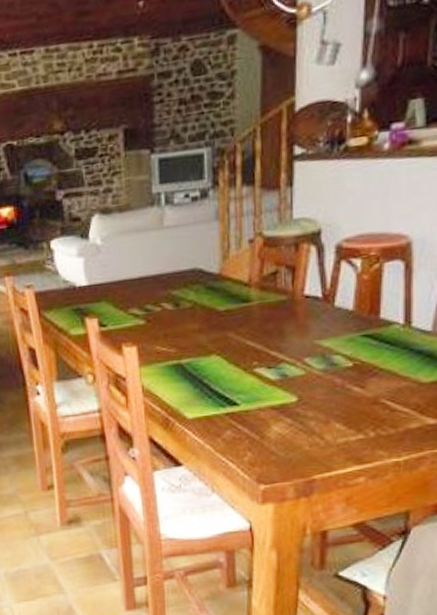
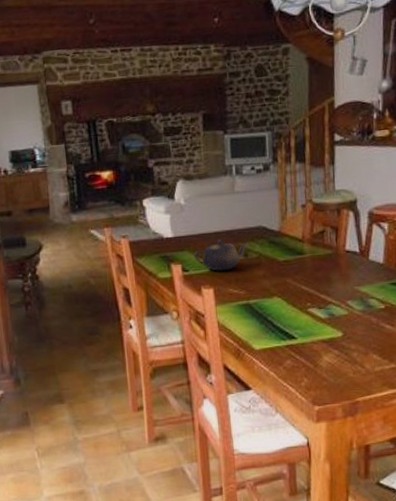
teapot: none [112,286,181,326] -> present [193,239,249,271]

